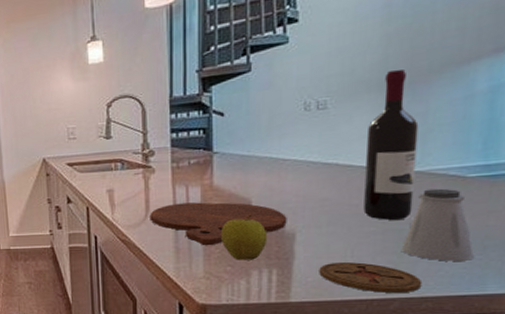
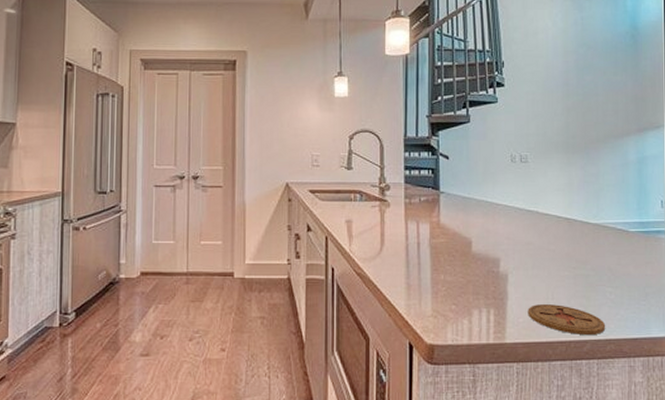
cutting board: present [150,202,287,246] -> none [384,239,501,283]
apple: present [220,214,268,261] -> none [446,253,486,299]
wine bottle: present [363,70,419,220] -> none [558,137,594,265]
saltshaker: present [400,188,475,261] -> none [588,240,641,306]

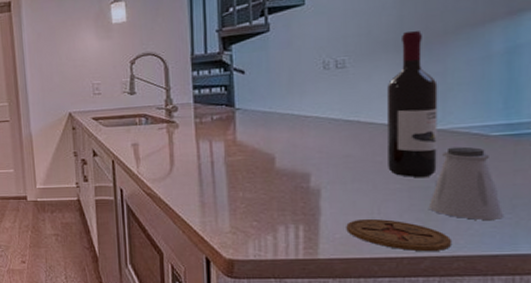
wine bottle: none [558,137,594,265] -> present [388,31,438,177]
saltshaker: none [588,240,641,306] -> present [428,146,505,220]

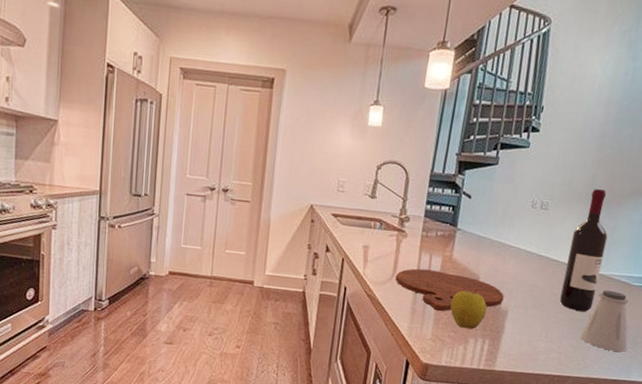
cutting board: none [174,157,311,201] -> present [395,268,504,311]
apple: none [245,169,293,216] -> present [450,288,487,329]
coaster: present [346,219,453,251] -> none [520,340,591,373]

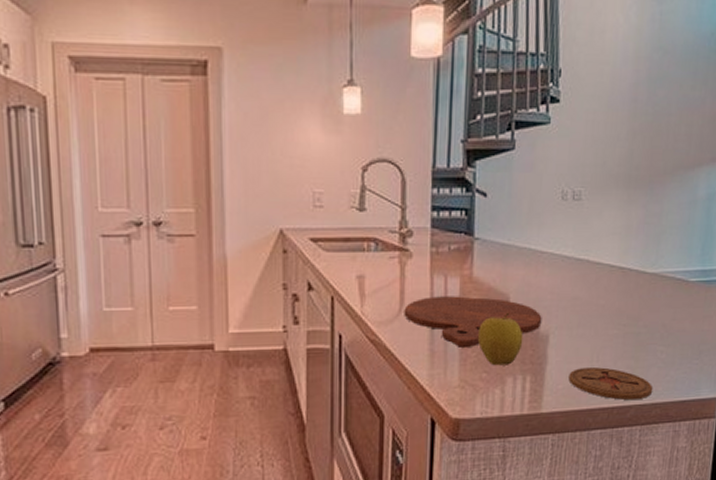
coaster: none [520,340,591,373] -> present [568,367,653,400]
wine bottle: present [559,189,608,312] -> none [608,168,655,322]
saltshaker: present [580,290,630,352] -> none [637,291,693,366]

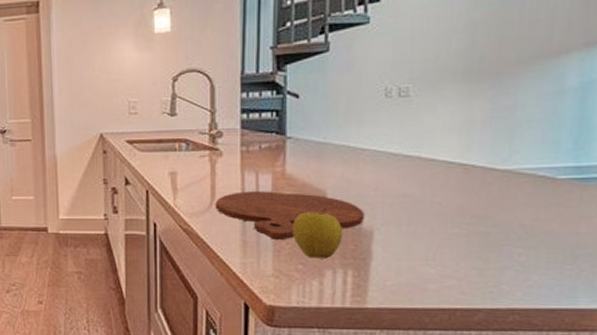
coaster: present [568,367,653,400] -> none [398,266,509,303]

